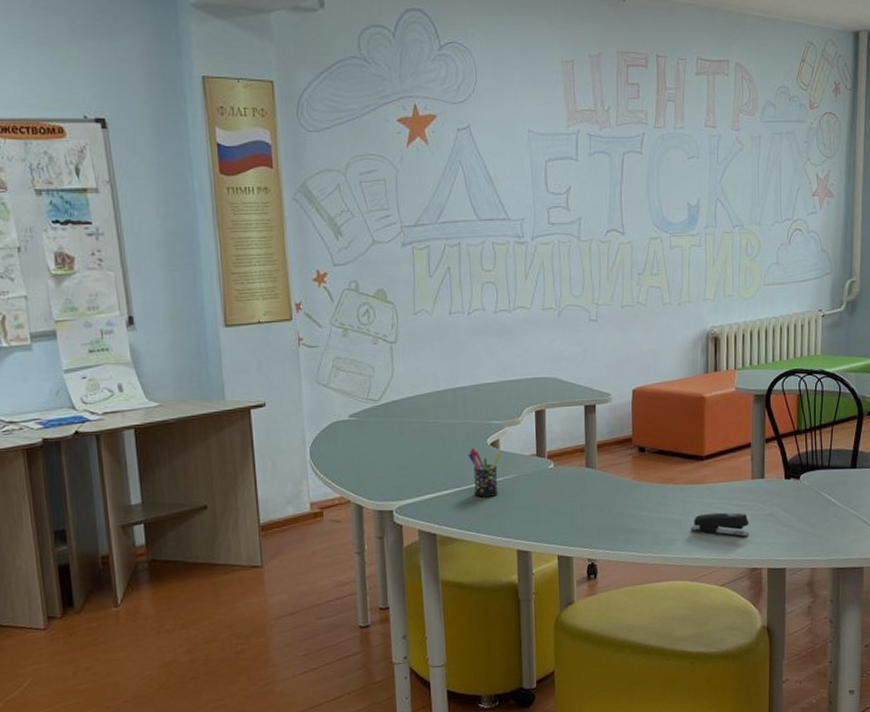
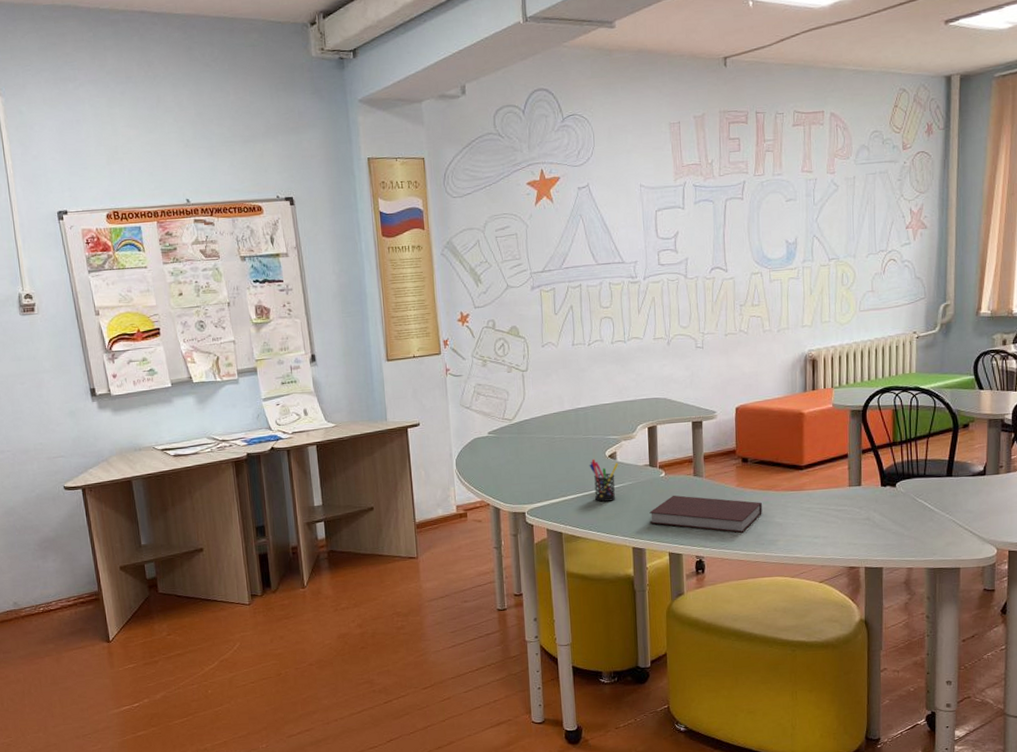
notebook: none [536,489,660,532] -> present [649,495,762,533]
stapler: present [690,512,749,537] -> none [791,516,847,539]

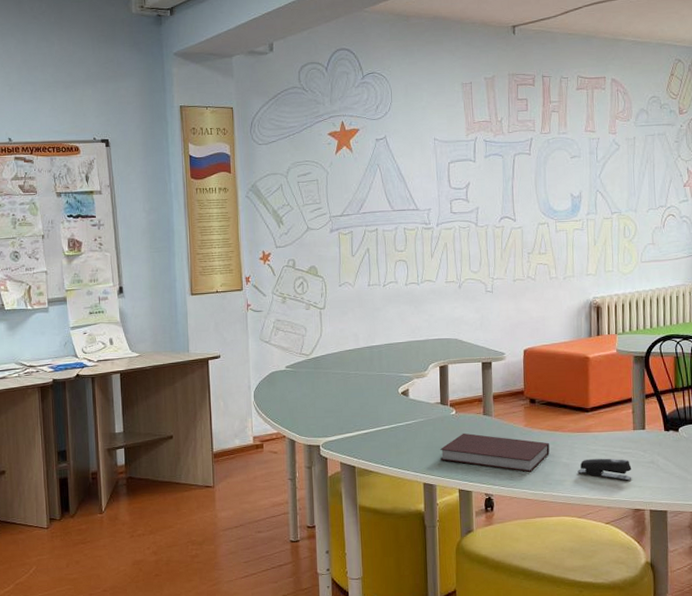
pen holder: present [589,459,619,502] -> none [382,395,411,437]
stapler: none [791,516,847,539] -> present [577,458,632,481]

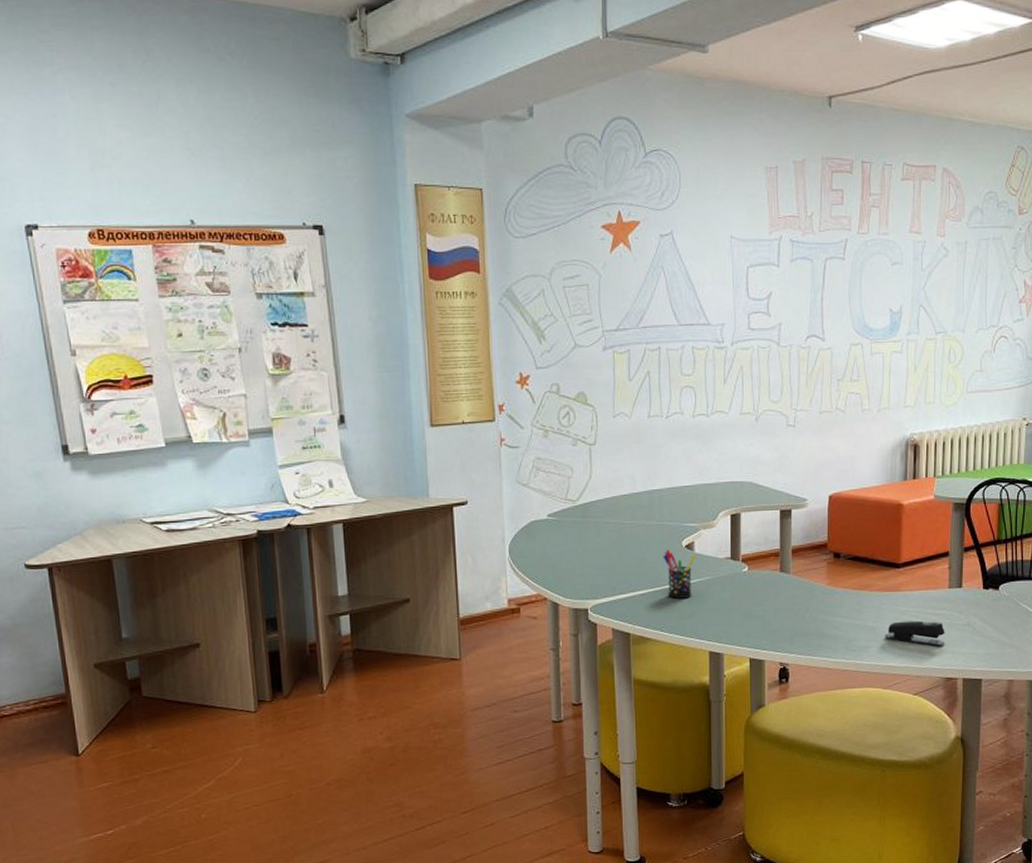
pen holder: none [382,395,411,437] -> present [663,549,697,599]
notebook: present [440,433,550,472] -> none [729,593,854,637]

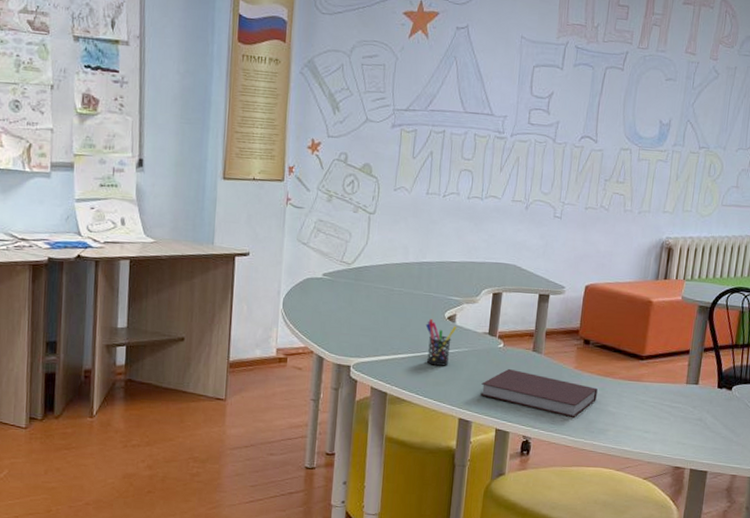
notebook: none [729,593,854,637] -> present [480,368,598,417]
stapler: present [885,620,945,646] -> none [622,409,679,437]

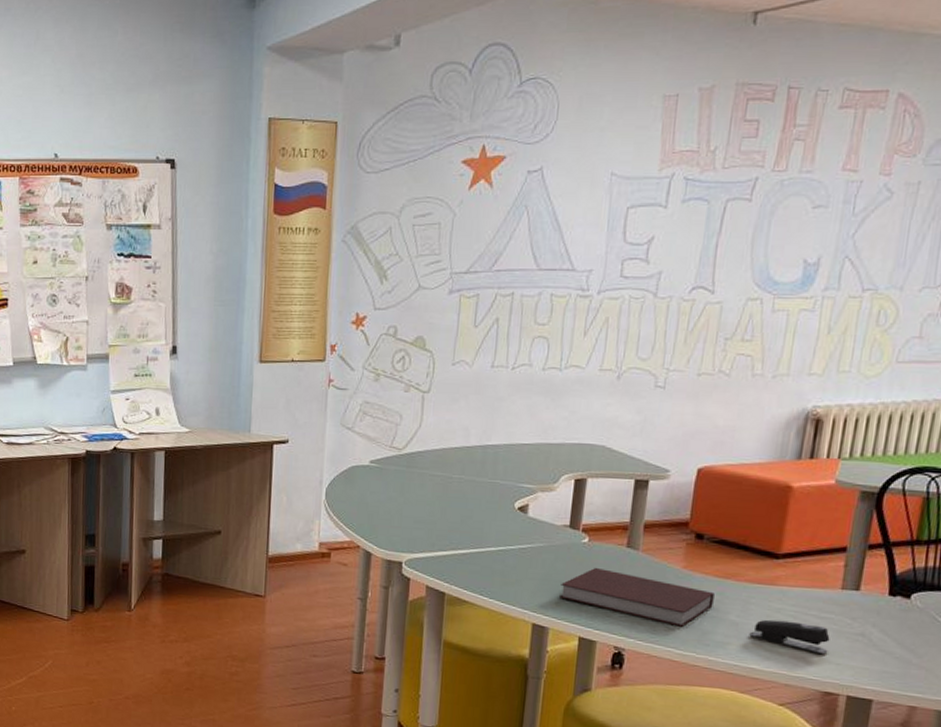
pen holder: present [425,318,457,366] -> none [491,509,530,564]
stapler: none [622,409,679,437] -> present [749,619,830,655]

